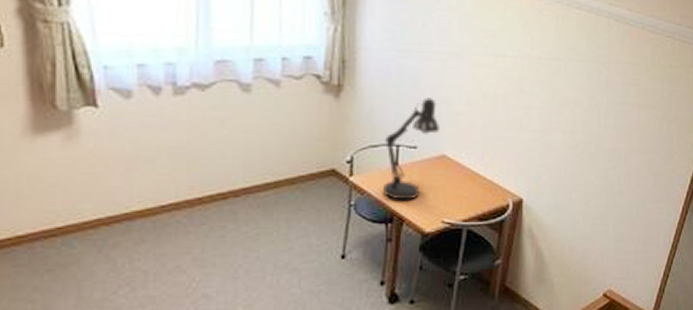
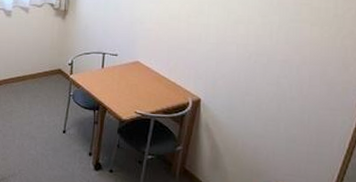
desk lamp: present [383,97,439,200] -> none [93,18,135,94]

